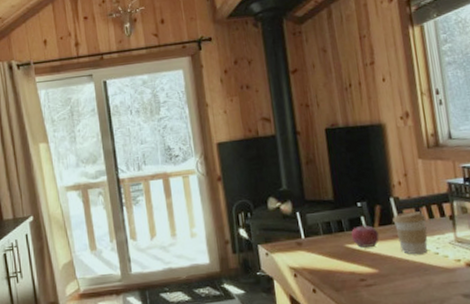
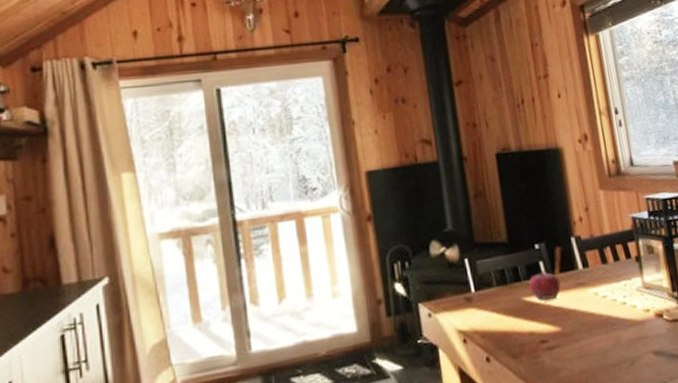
coffee cup: present [392,211,428,255] -> none [575,253,614,306]

